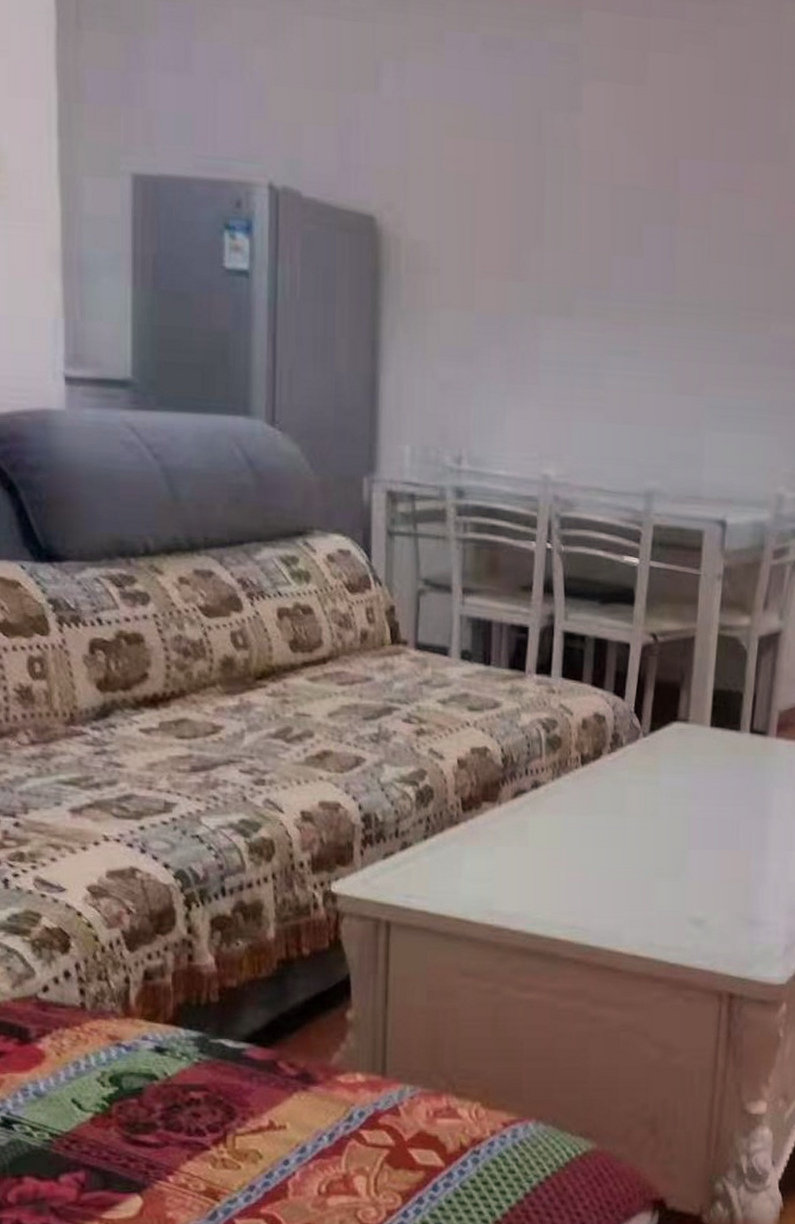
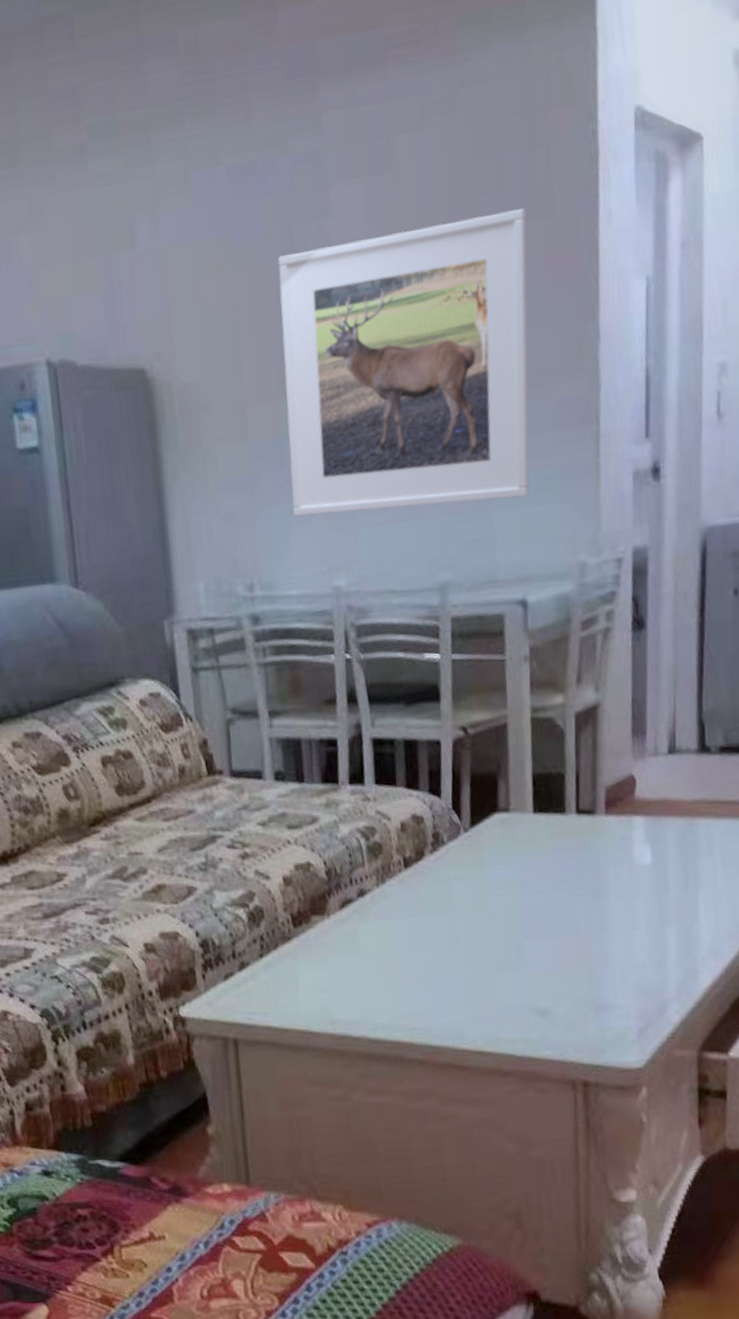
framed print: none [511,137,765,424] -> present [277,208,530,517]

